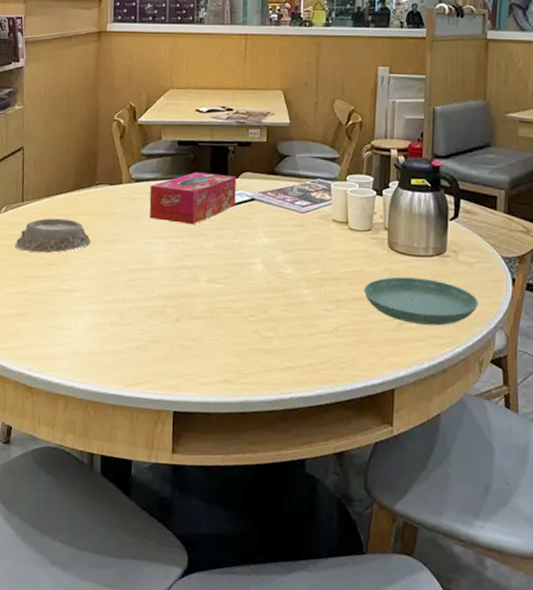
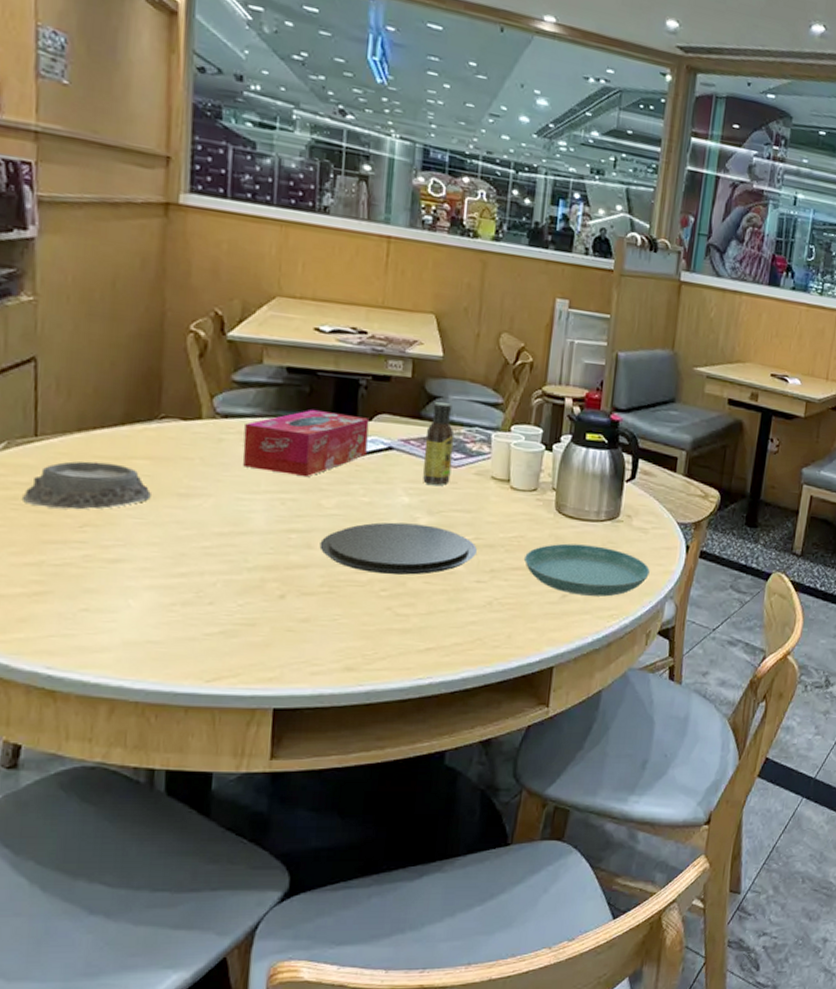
plate: none [203,259,324,304] -> present [319,522,477,575]
sauce bottle: none [278,160,302,228] -> present [422,402,455,486]

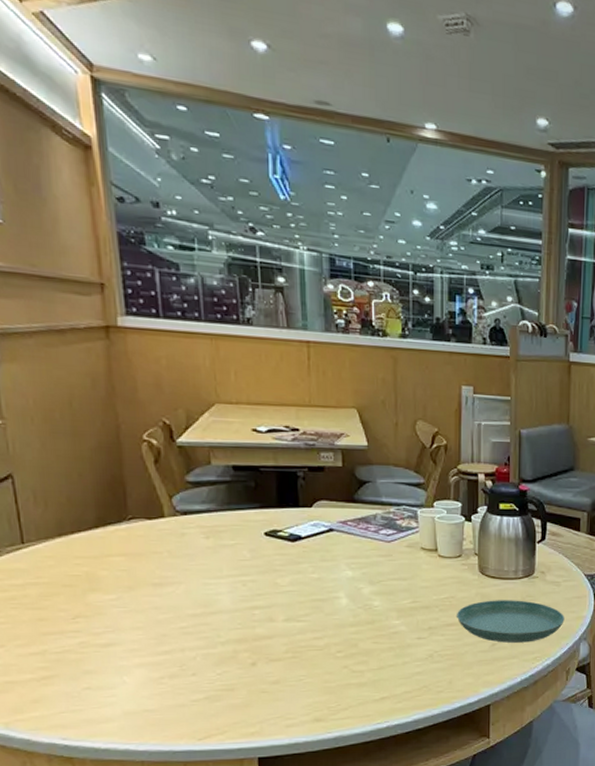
mortar: present [23,461,151,510] -> none [20,562,130,604]
tissue box: present [243,409,370,478] -> none [202,501,311,561]
plate: present [319,522,477,575] -> none [280,593,415,638]
sauce bottle: present [422,402,455,486] -> none [360,486,386,558]

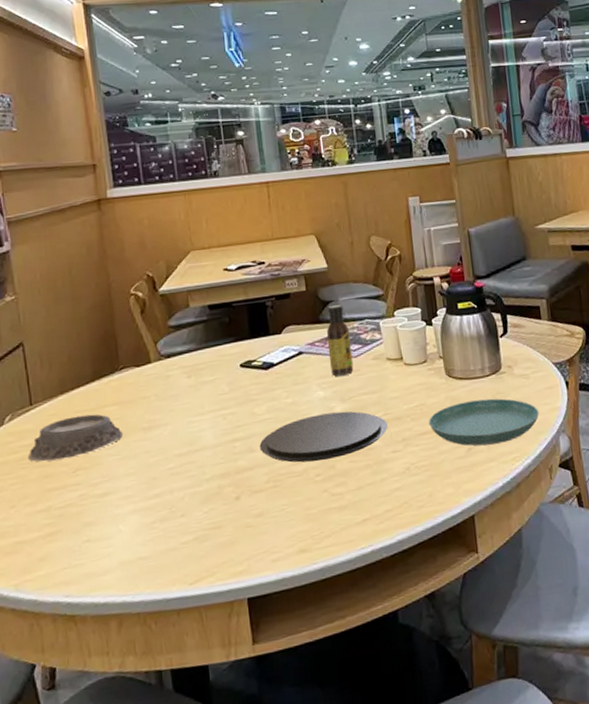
mortar: none [20,562,130,604] -> present [29,414,123,462]
plate: none [280,593,415,638] -> present [259,411,388,463]
sauce bottle: none [360,486,386,558] -> present [326,305,354,377]

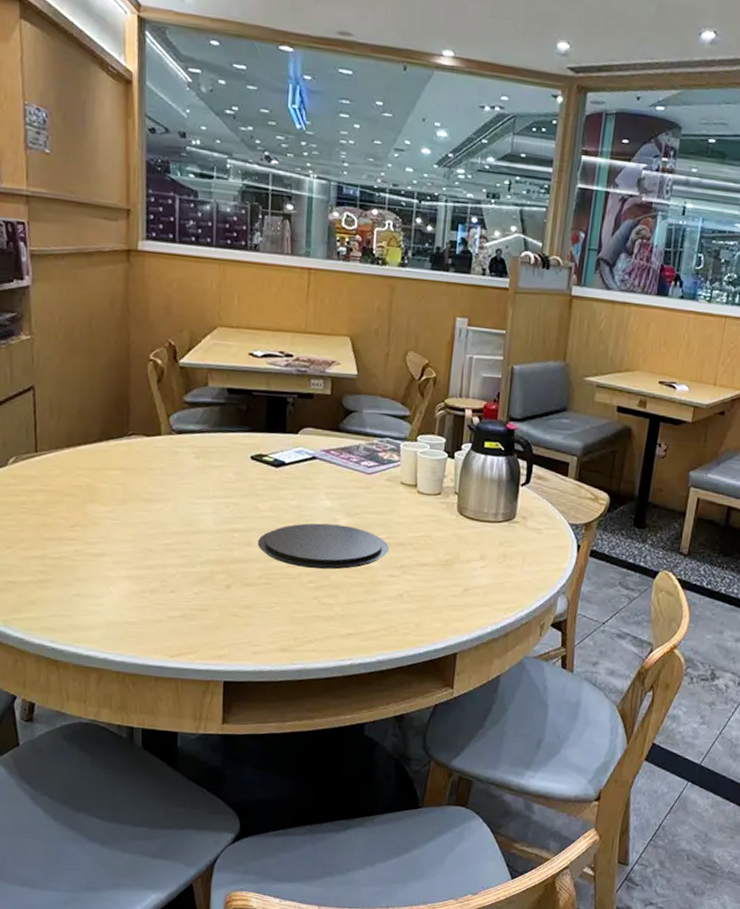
mortar: present [29,414,123,462] -> none [29,472,124,513]
sauce bottle: present [326,305,354,377] -> none [341,416,368,490]
saucer: present [429,398,539,446] -> none [431,542,544,591]

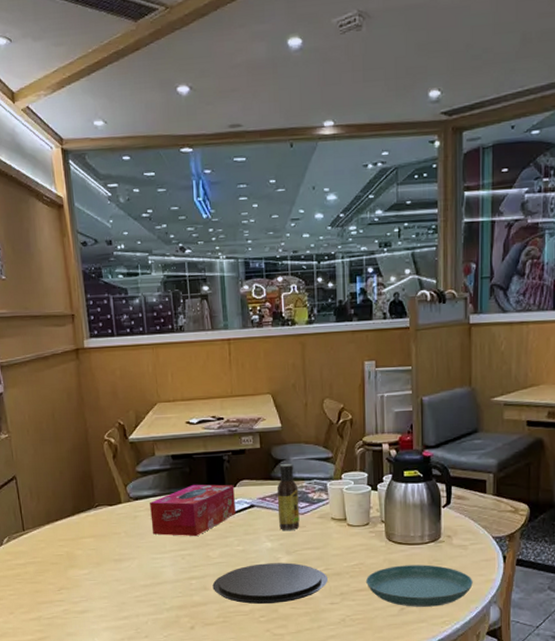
tissue box: none [194,424,296,484] -> present [150,484,236,537]
sauce bottle: none [341,416,368,490] -> present [277,464,300,530]
saucer: none [431,542,544,591] -> present [366,565,473,607]

